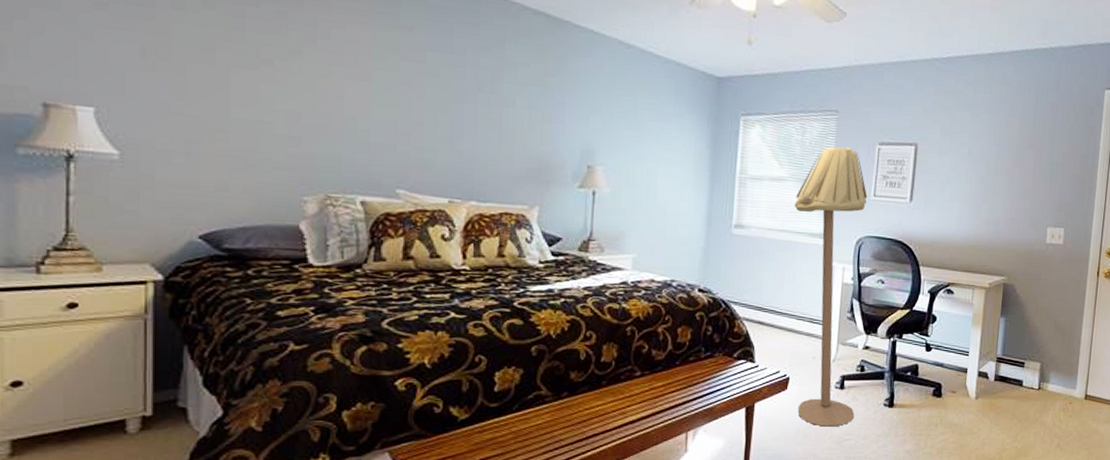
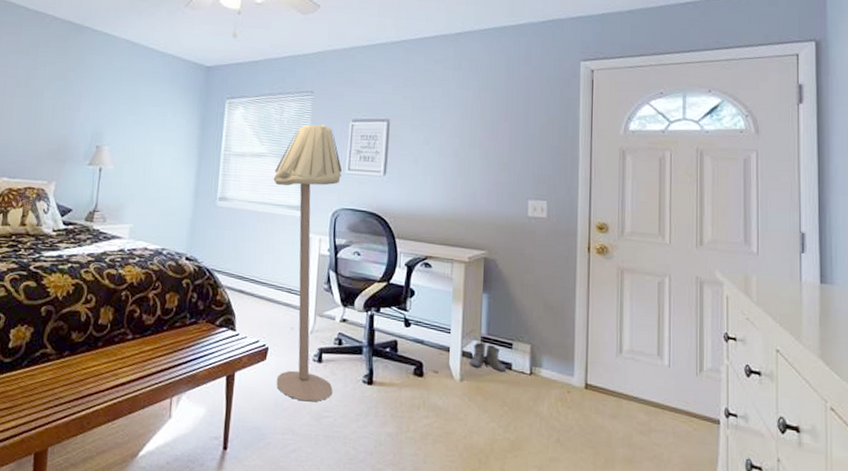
boots: none [985,362,1018,389] -> present [470,342,507,373]

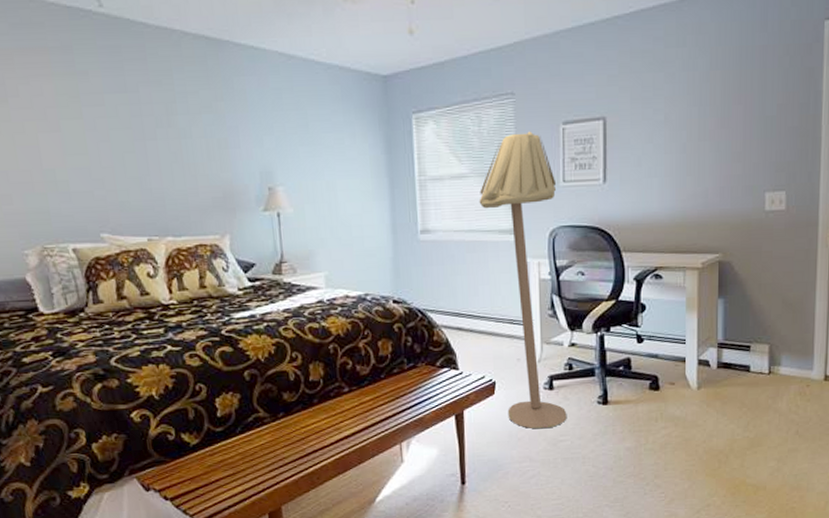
boots: present [470,342,507,373] -> none [707,348,745,376]

